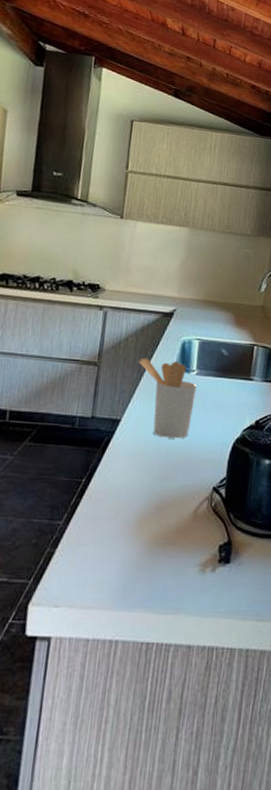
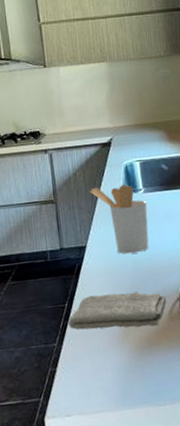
washcloth: none [81,475,194,524] -> present [68,291,167,330]

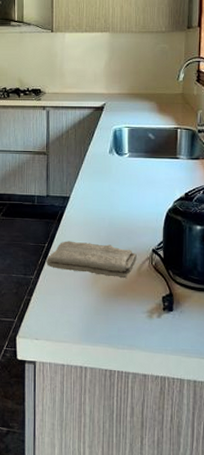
utensil holder: present [89,185,149,254] -> none [79,146,130,211]

